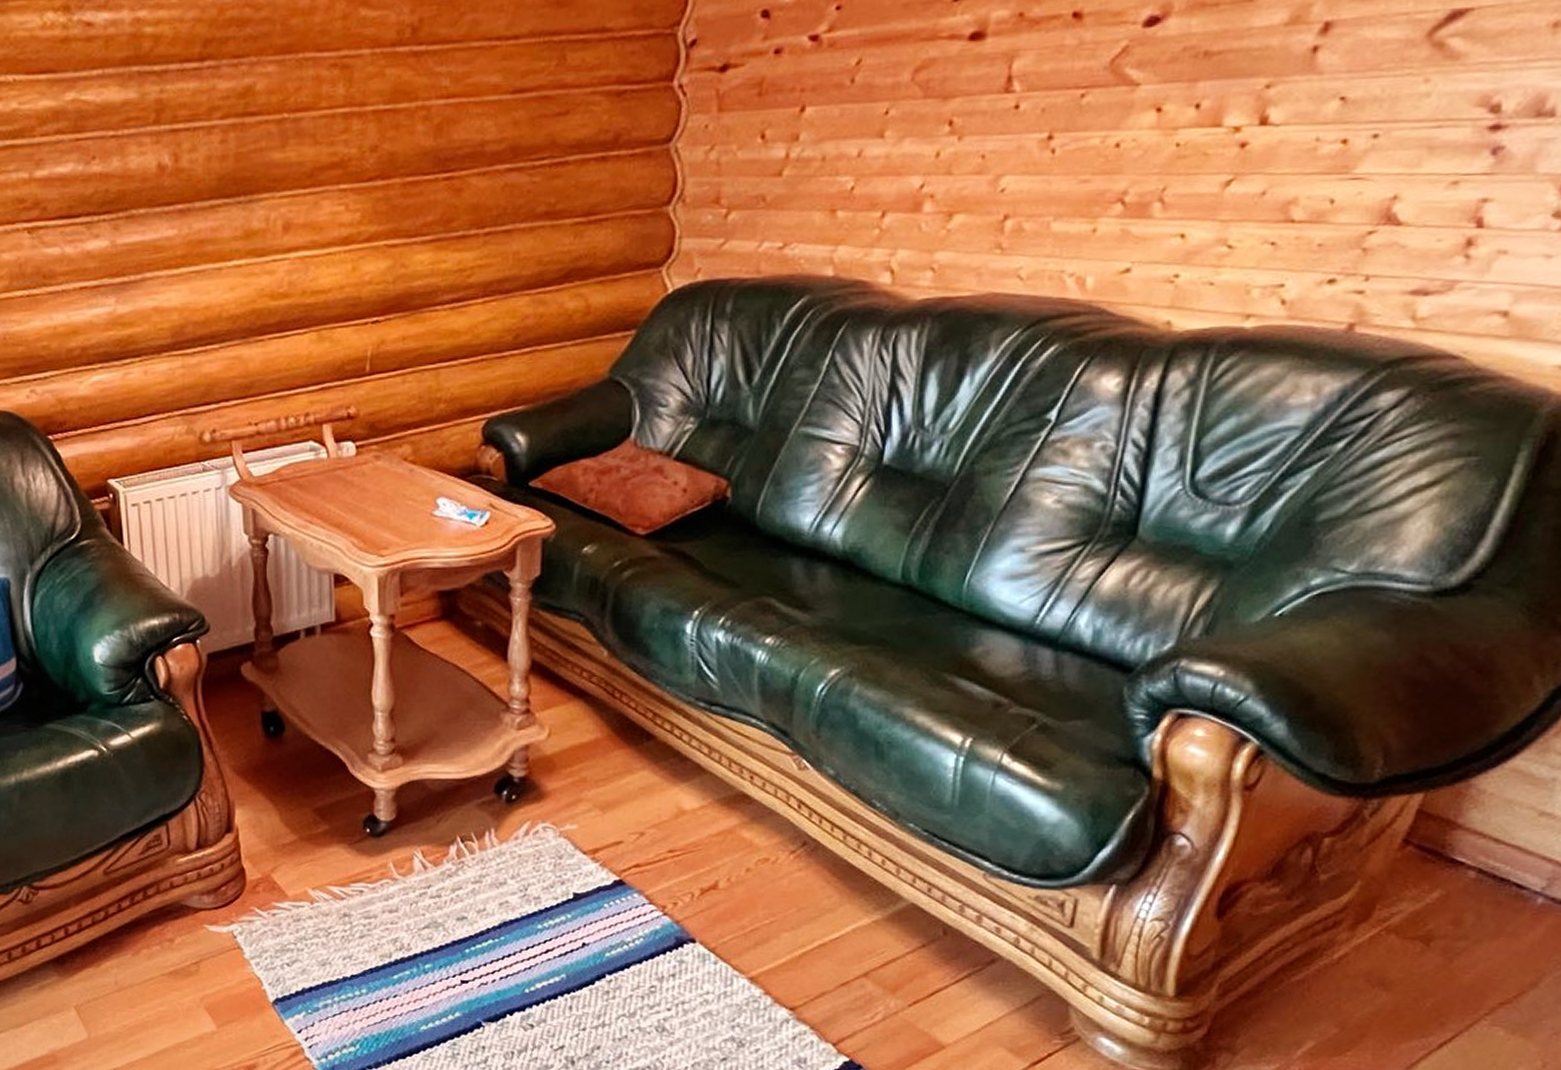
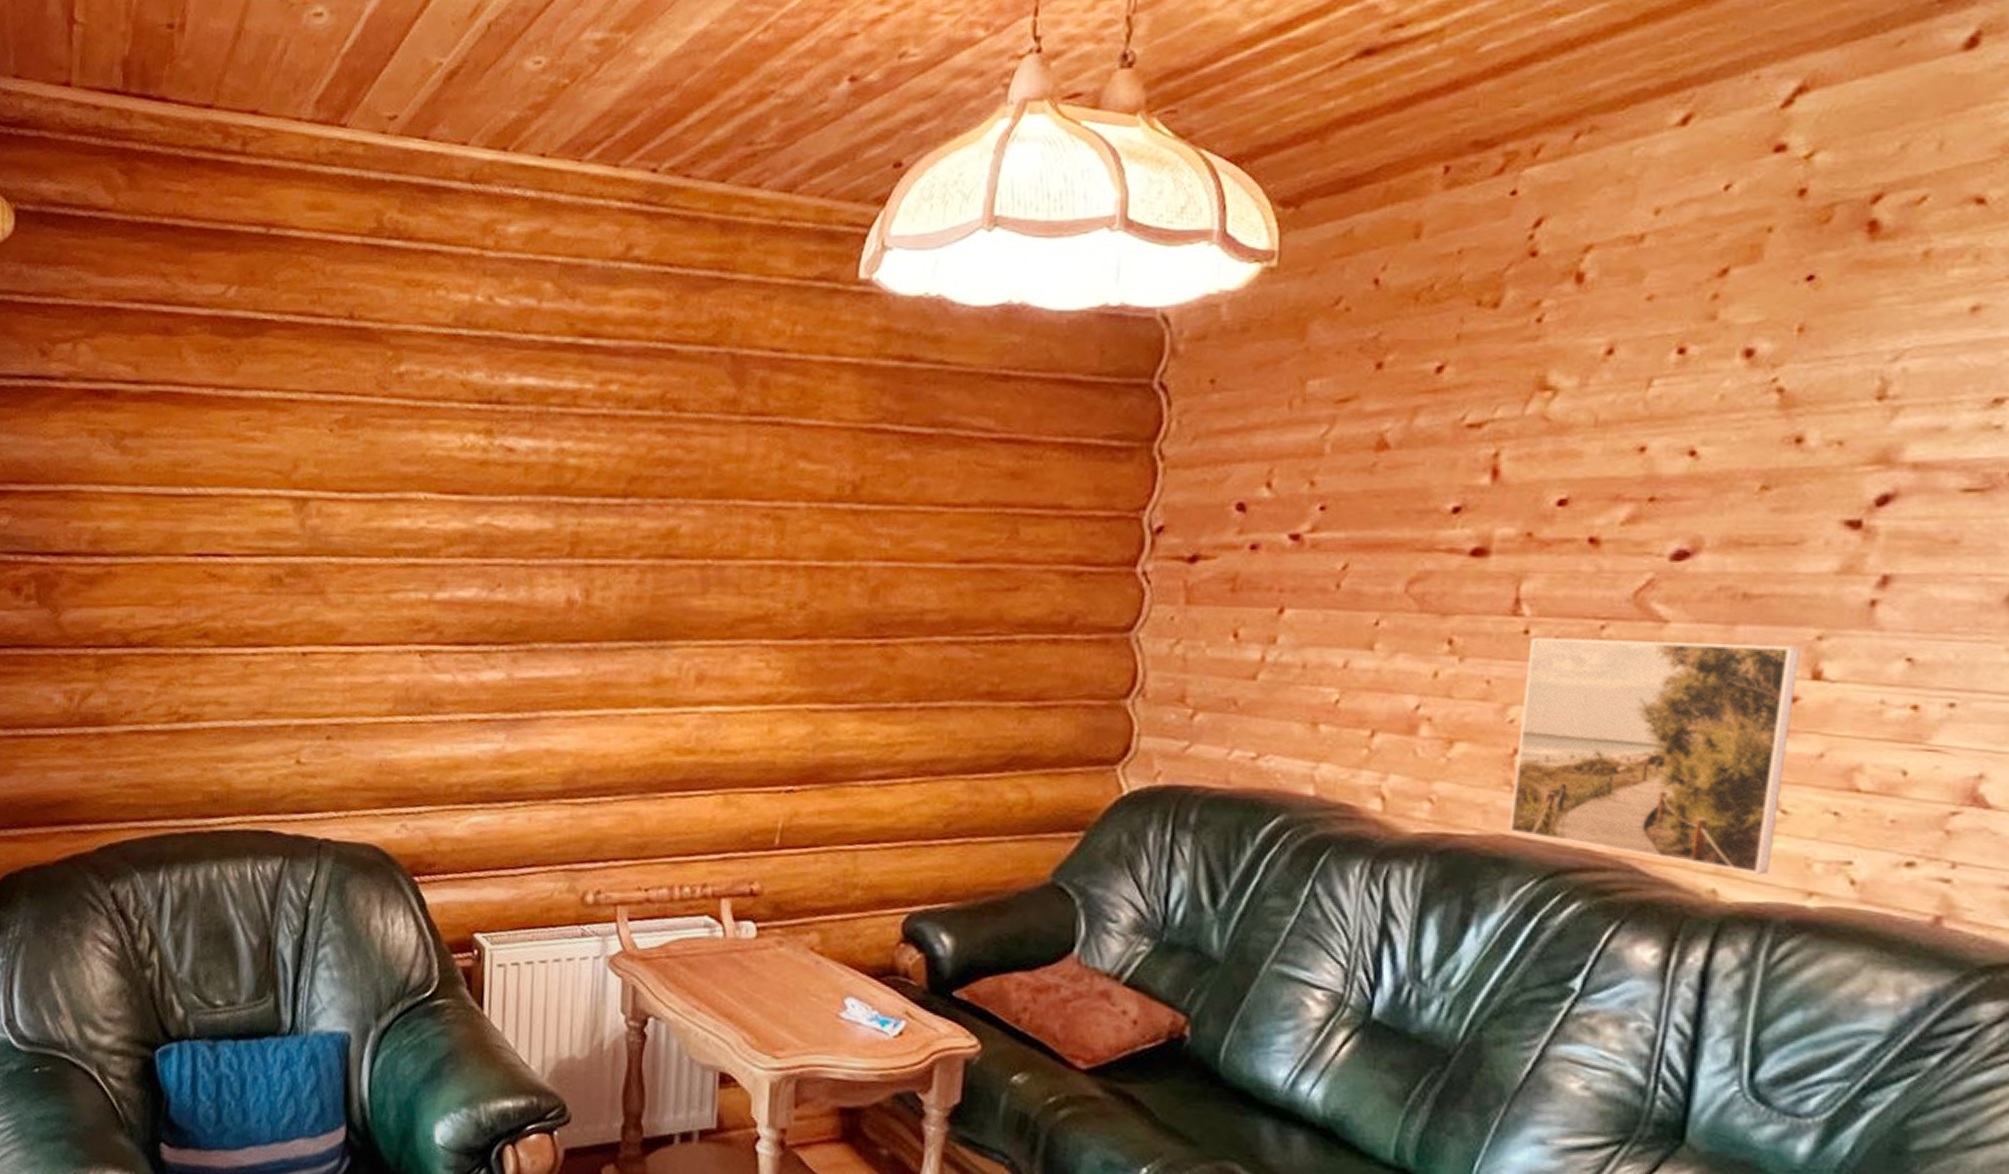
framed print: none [999,95,1251,305] -> present [1509,637,1800,875]

